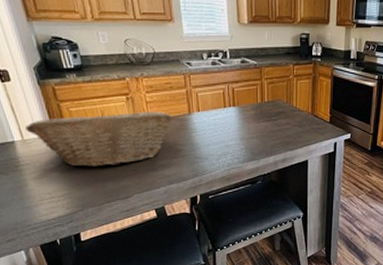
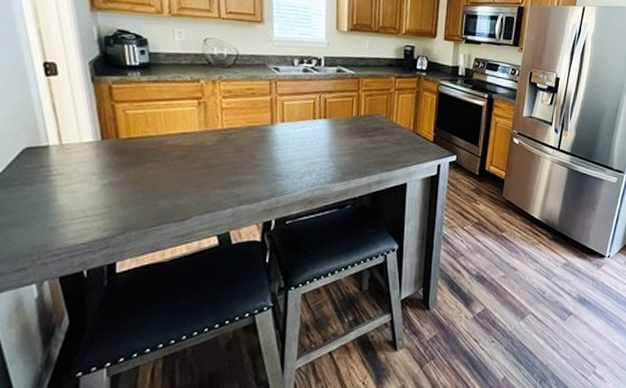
fruit basket: present [25,110,172,167] -> none [66,114,250,181]

